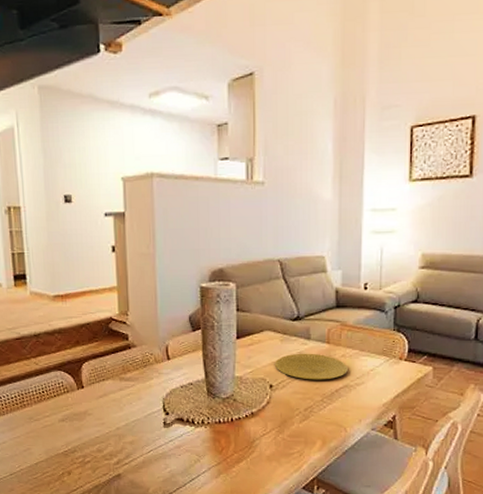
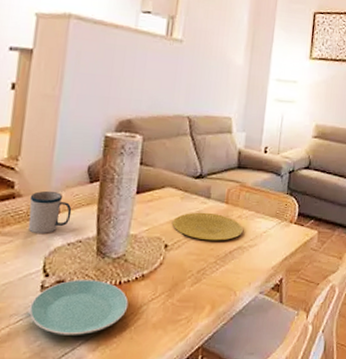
mug: none [143,341,180,379] -> present [28,191,72,235]
plate: none [157,417,242,464] -> present [29,280,129,335]

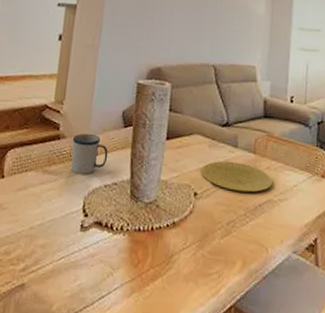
plate: present [29,280,129,335] -> none [70,221,161,280]

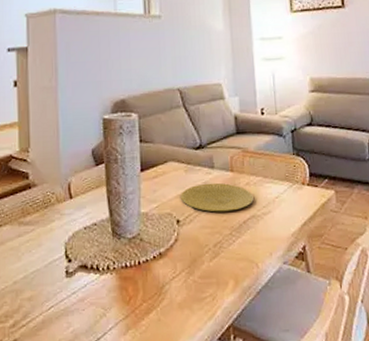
mug: present [70,134,109,175] -> none [44,178,83,221]

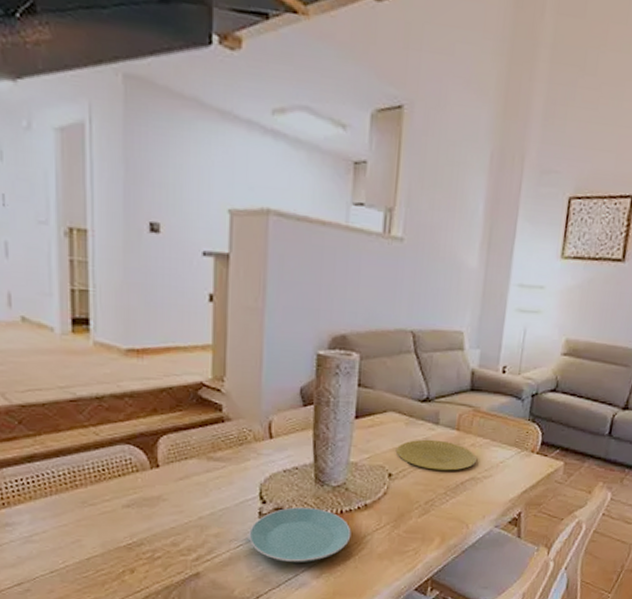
plate: none [58,262,151,321] -> present [249,507,351,562]

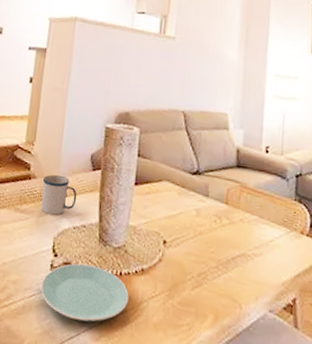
mug: none [239,415,286,461] -> present [40,174,77,215]
plate: present [397,439,477,471] -> none [171,209,246,245]

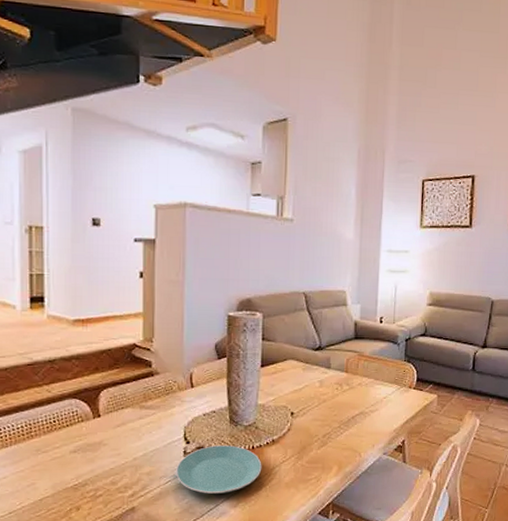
mug: present [40,174,77,215] -> none [166,369,204,407]

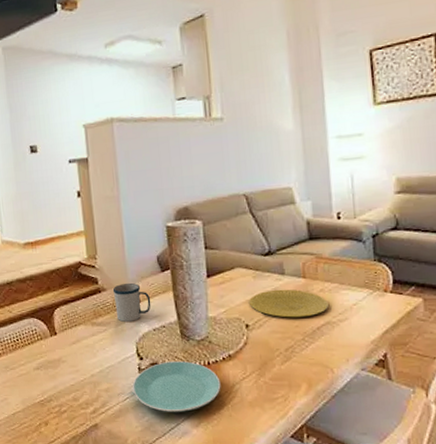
mug: none [166,369,204,407] -> present [112,283,151,323]
plate: none [297,381,364,407] -> present [249,289,328,318]

